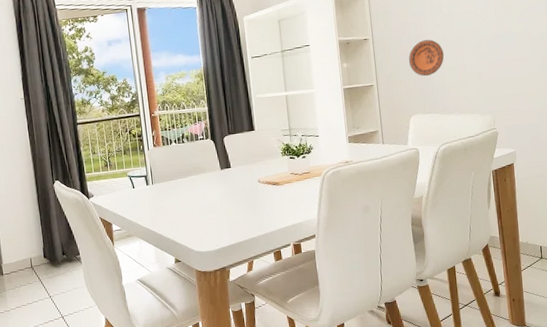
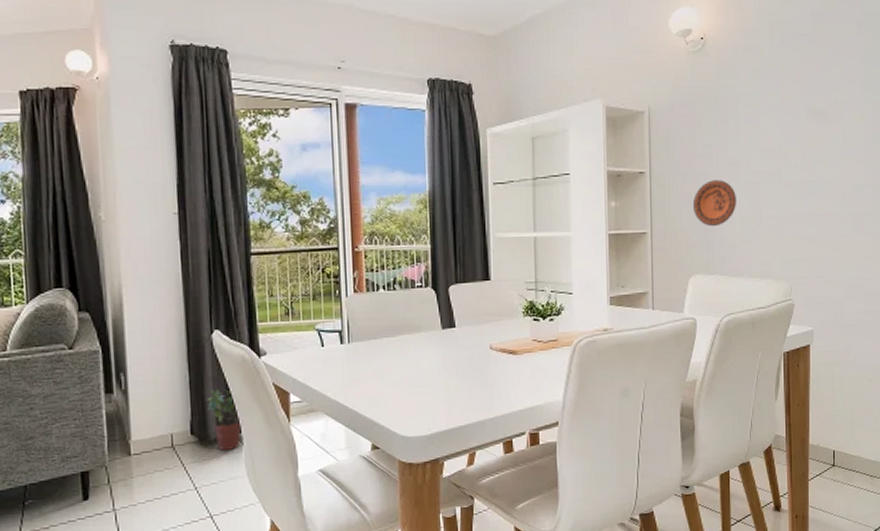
potted plant: none [53,224,80,269] -> present [206,389,243,452]

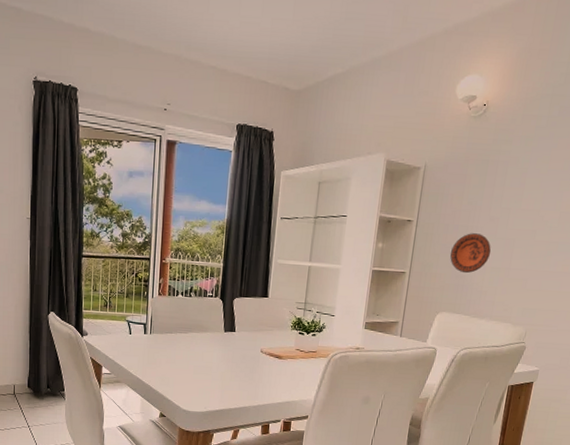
potted plant: present [206,389,243,452] -> none [41,356,66,403]

